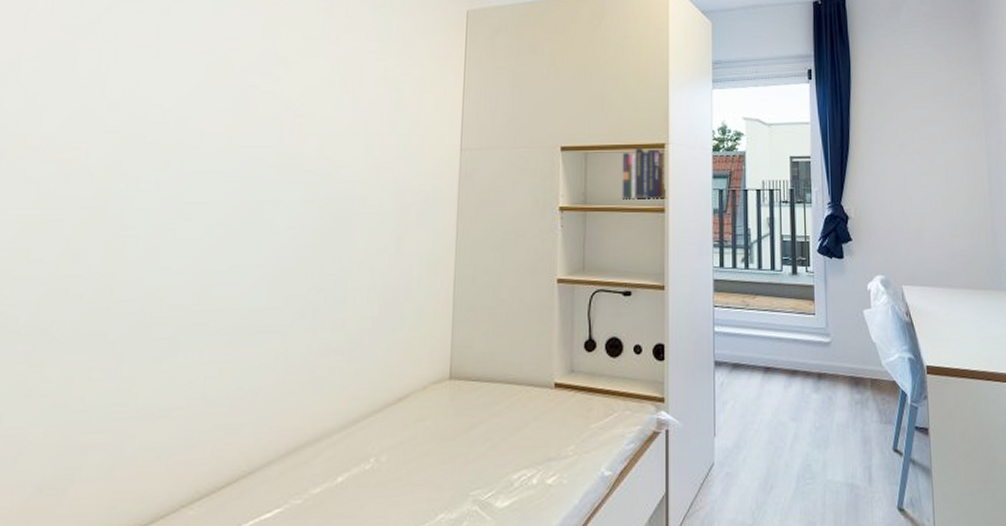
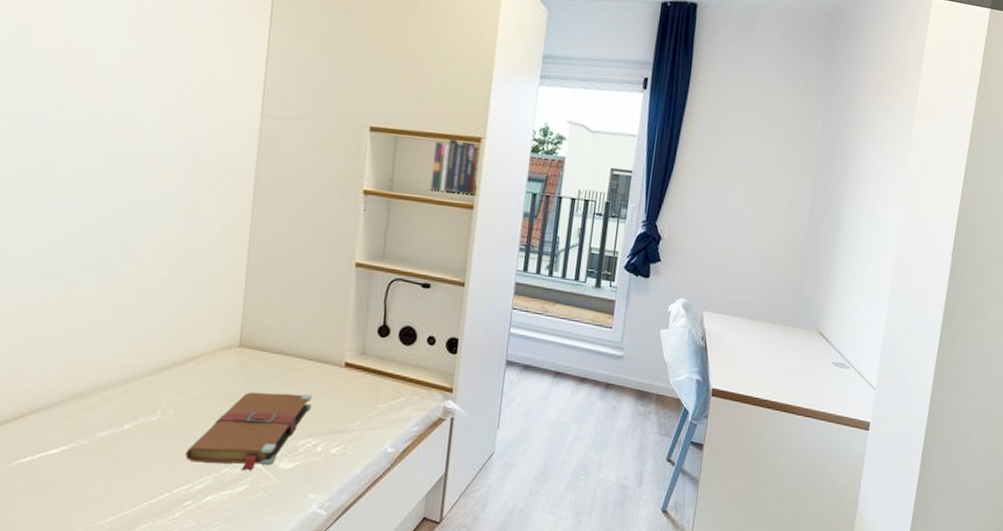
book: none [399,422,524,515] -> present [184,391,312,471]

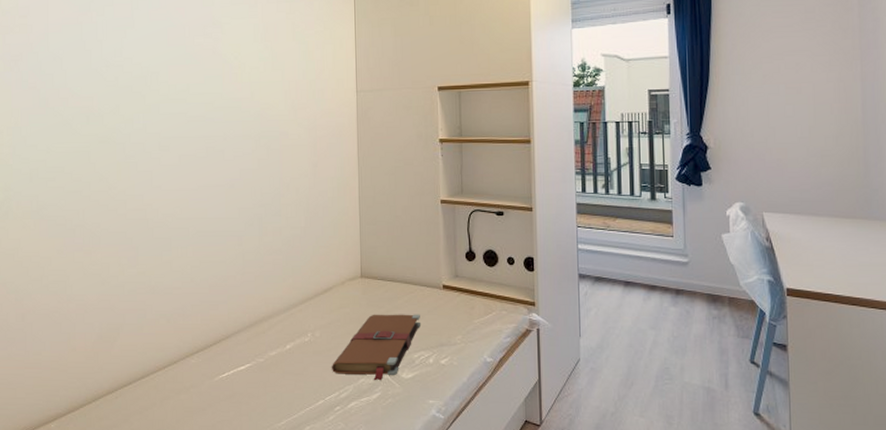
books: present [430,138,481,196] -> none [491,85,531,132]

